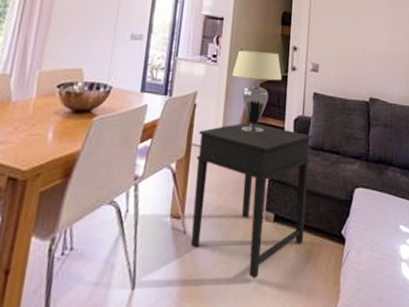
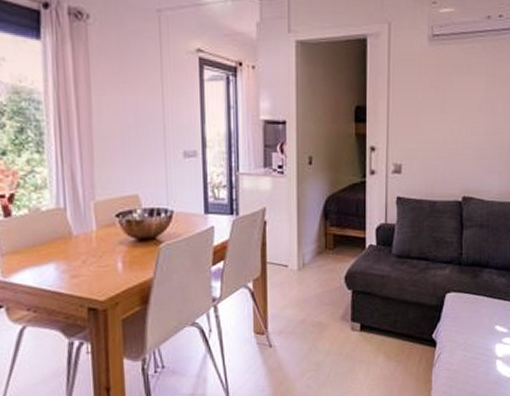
side table: present [190,123,312,279] -> none [273,235,397,383]
lampshade: present [231,50,283,133] -> none [302,156,360,246]

